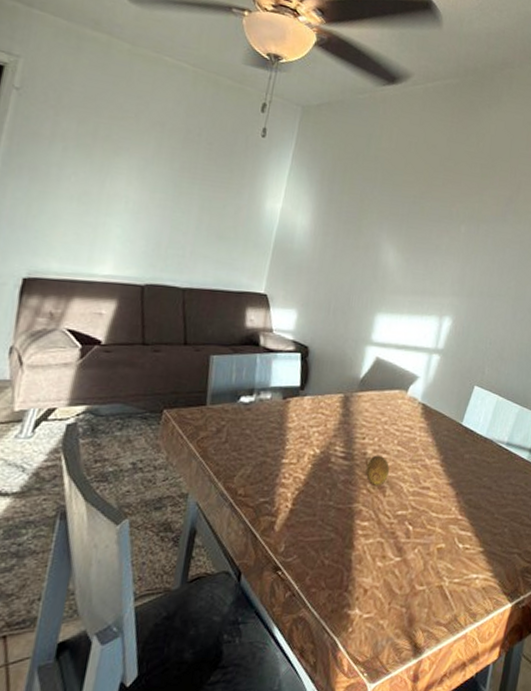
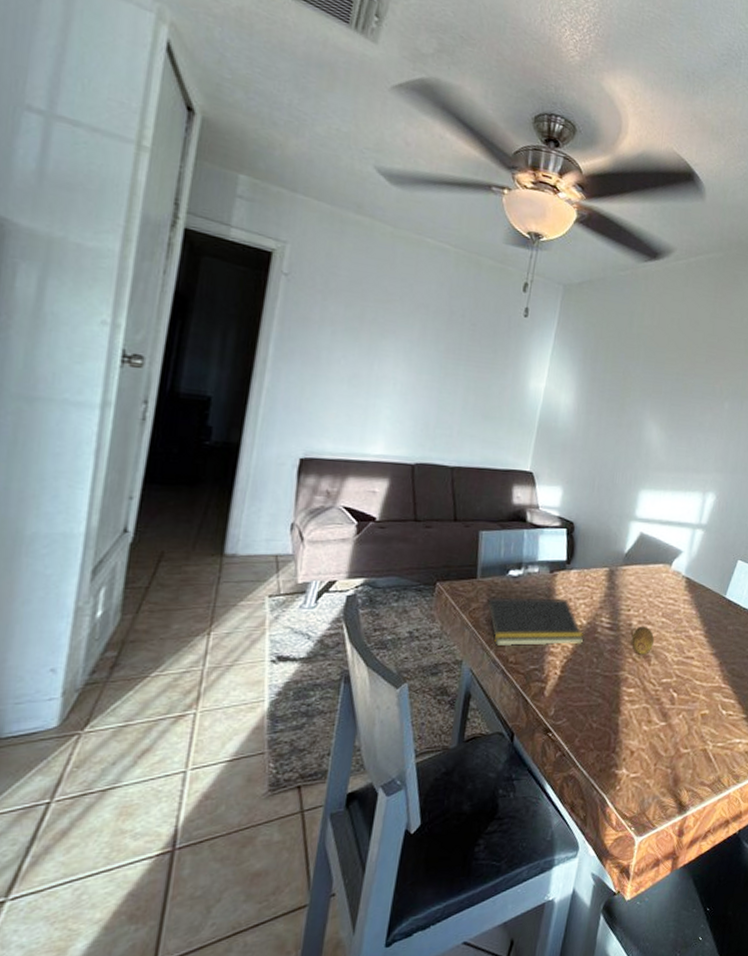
notepad: none [212,424,318,478] -> present [483,596,585,647]

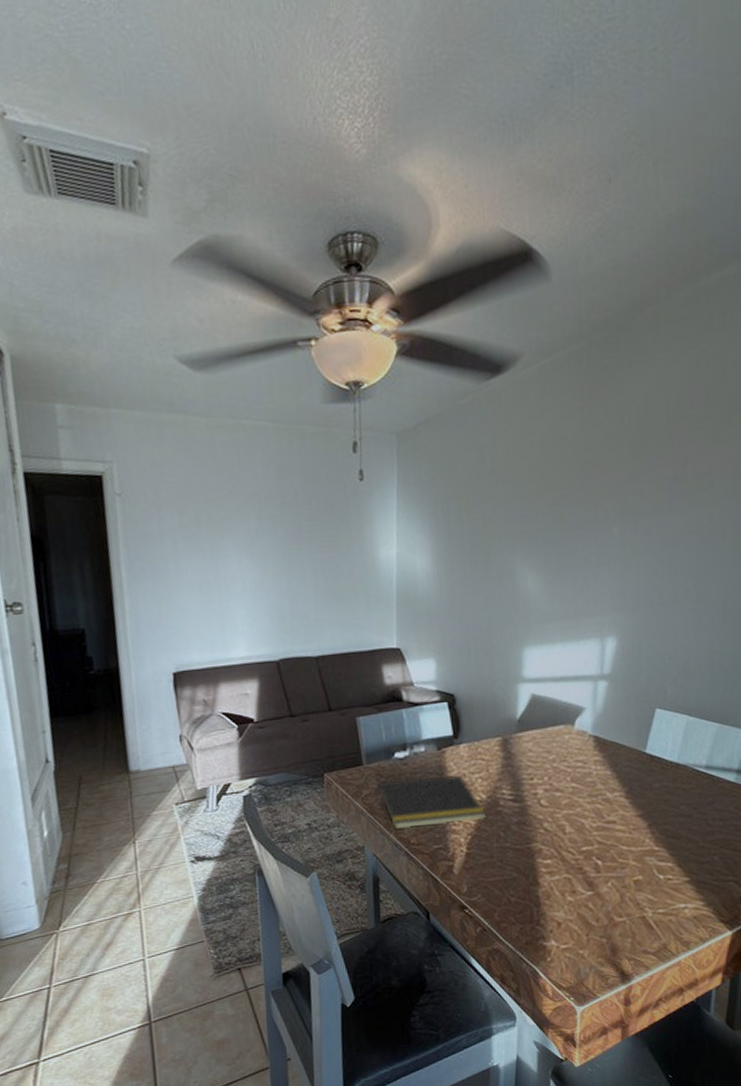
fruit: present [631,626,654,655] -> none [539,793,566,824]

